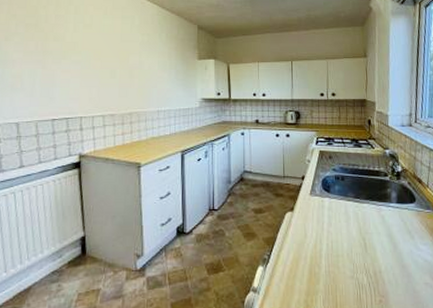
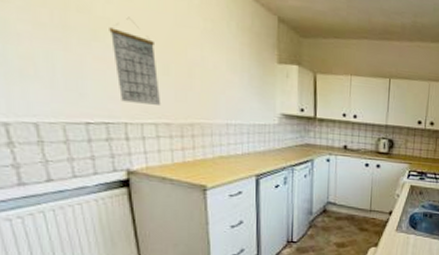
calendar: none [74,40,108,101] -> present [109,17,161,105]

